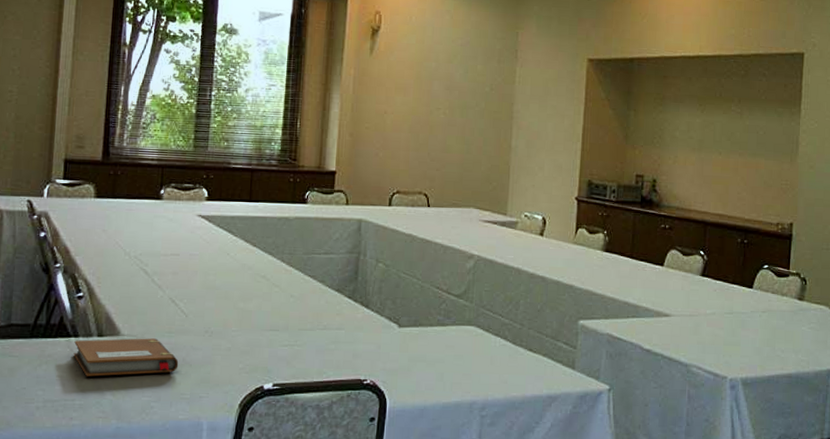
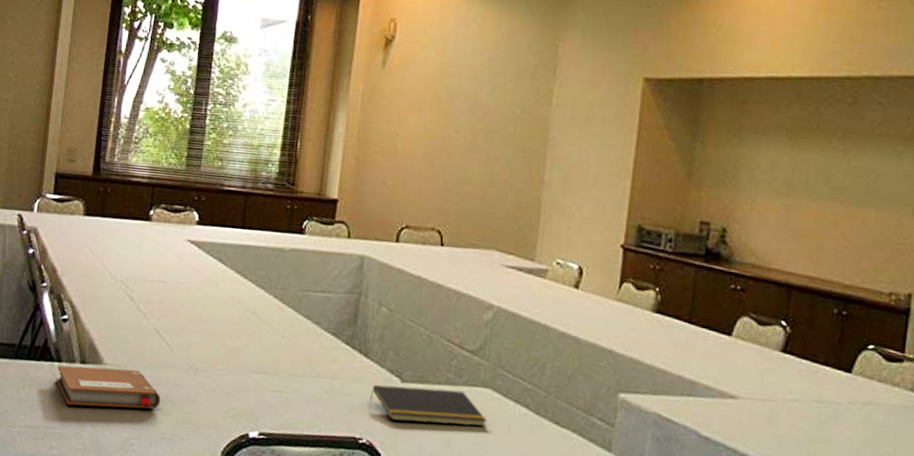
notepad: none [371,330,474,362] -> present [369,384,488,427]

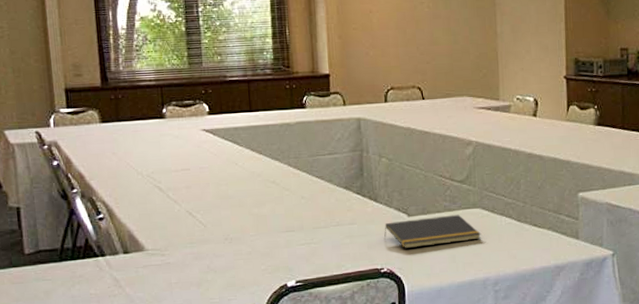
notebook: present [56,365,161,409] -> none [102,250,204,292]

